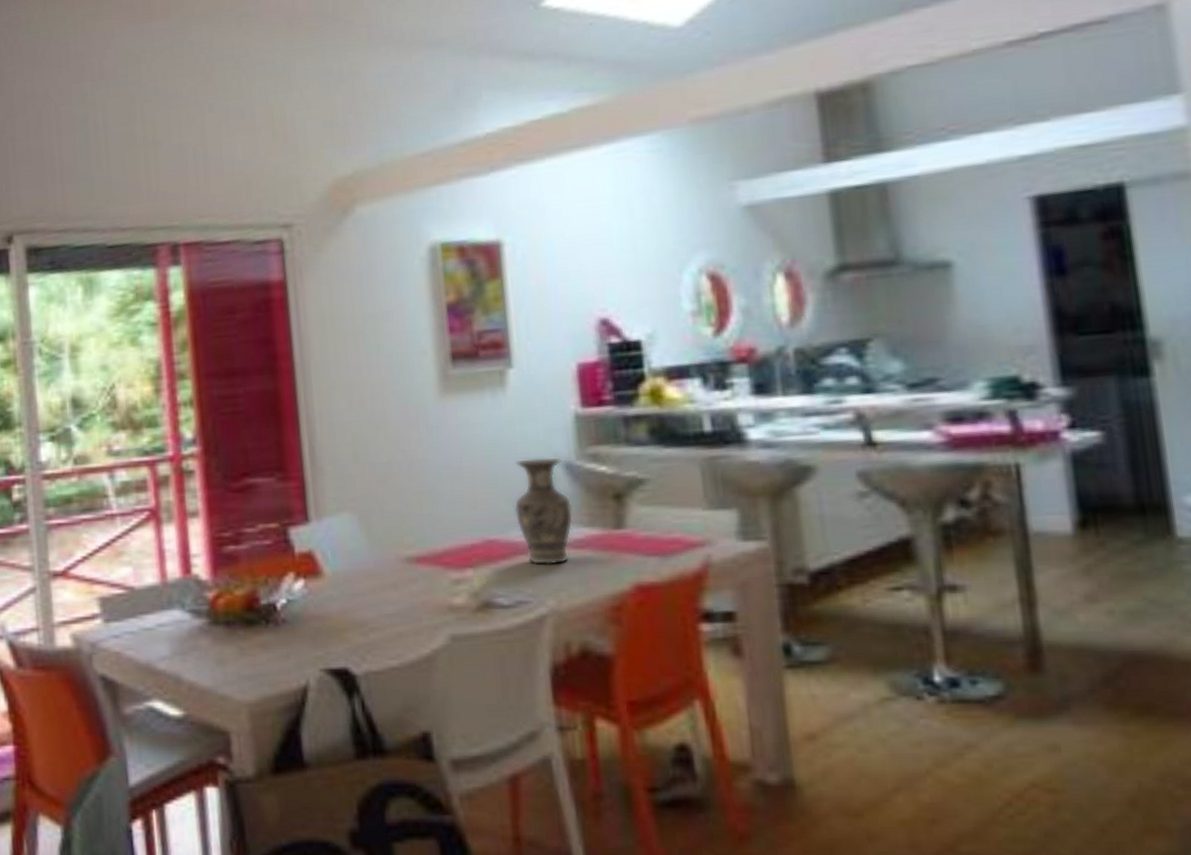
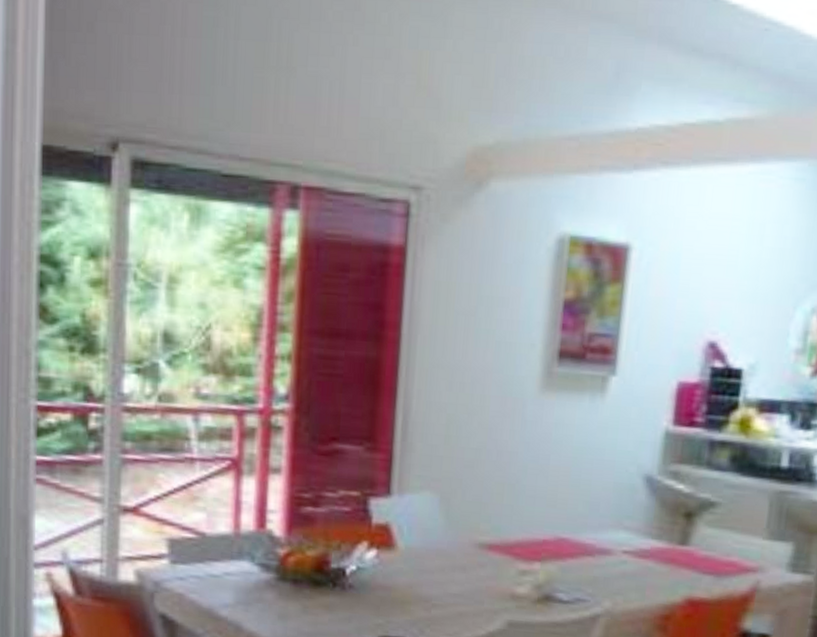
vase: present [514,456,574,566] -> none [589,466,646,571]

